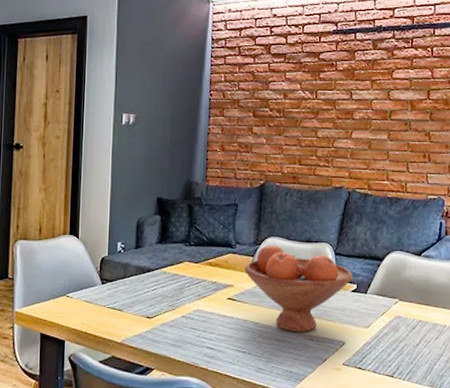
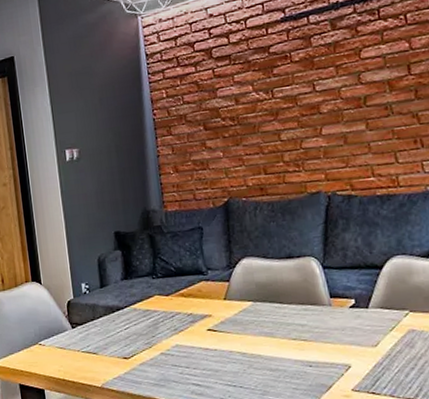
fruit bowl: present [245,245,353,332] -> none [221,266,349,359]

